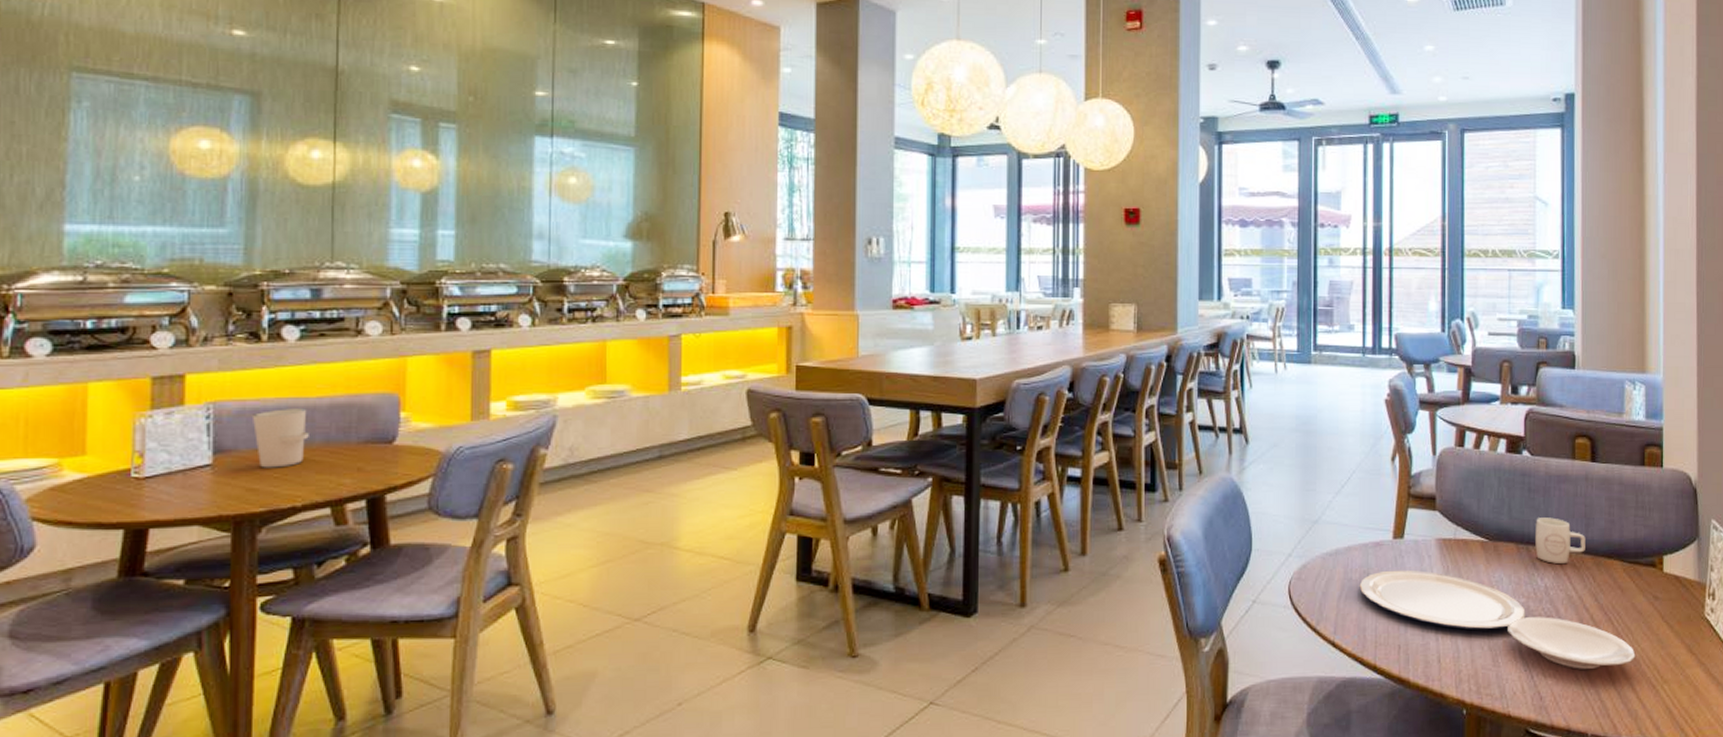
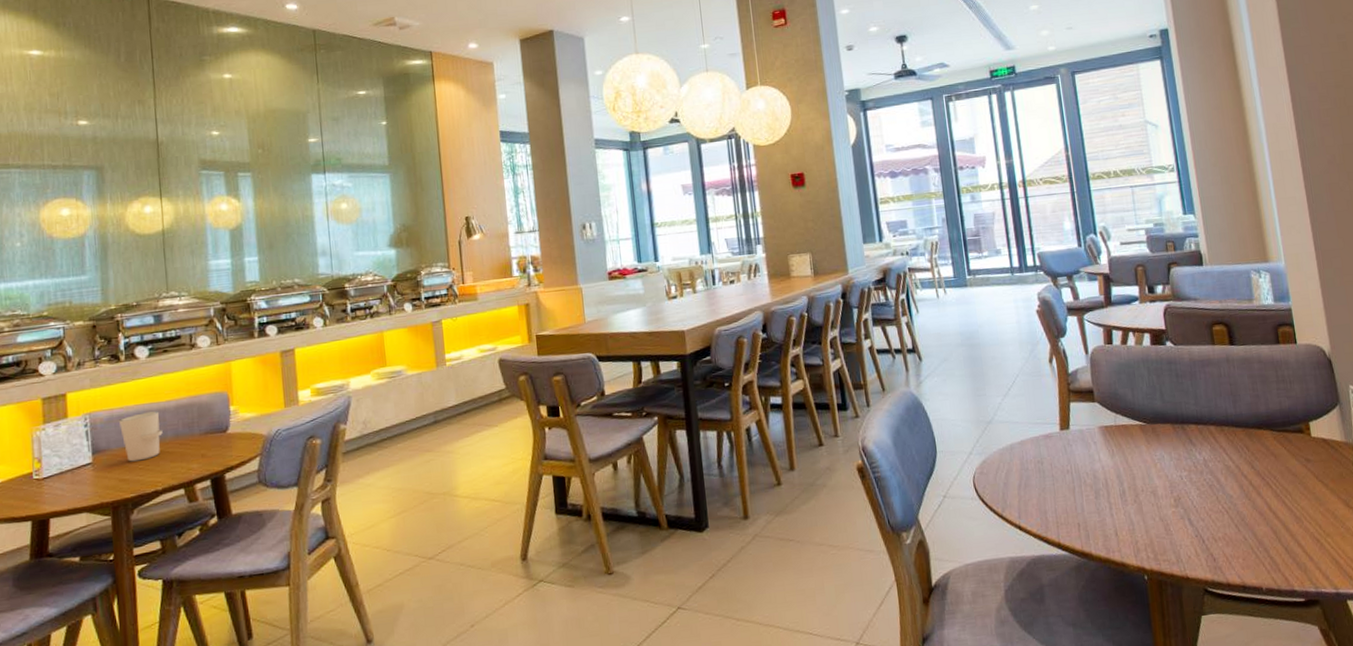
plate: present [1359,570,1526,630] -> none [1035,456,1190,504]
saucer: present [1508,617,1637,670] -> none [1174,486,1298,531]
mug: present [1534,517,1586,565] -> none [1186,398,1236,439]

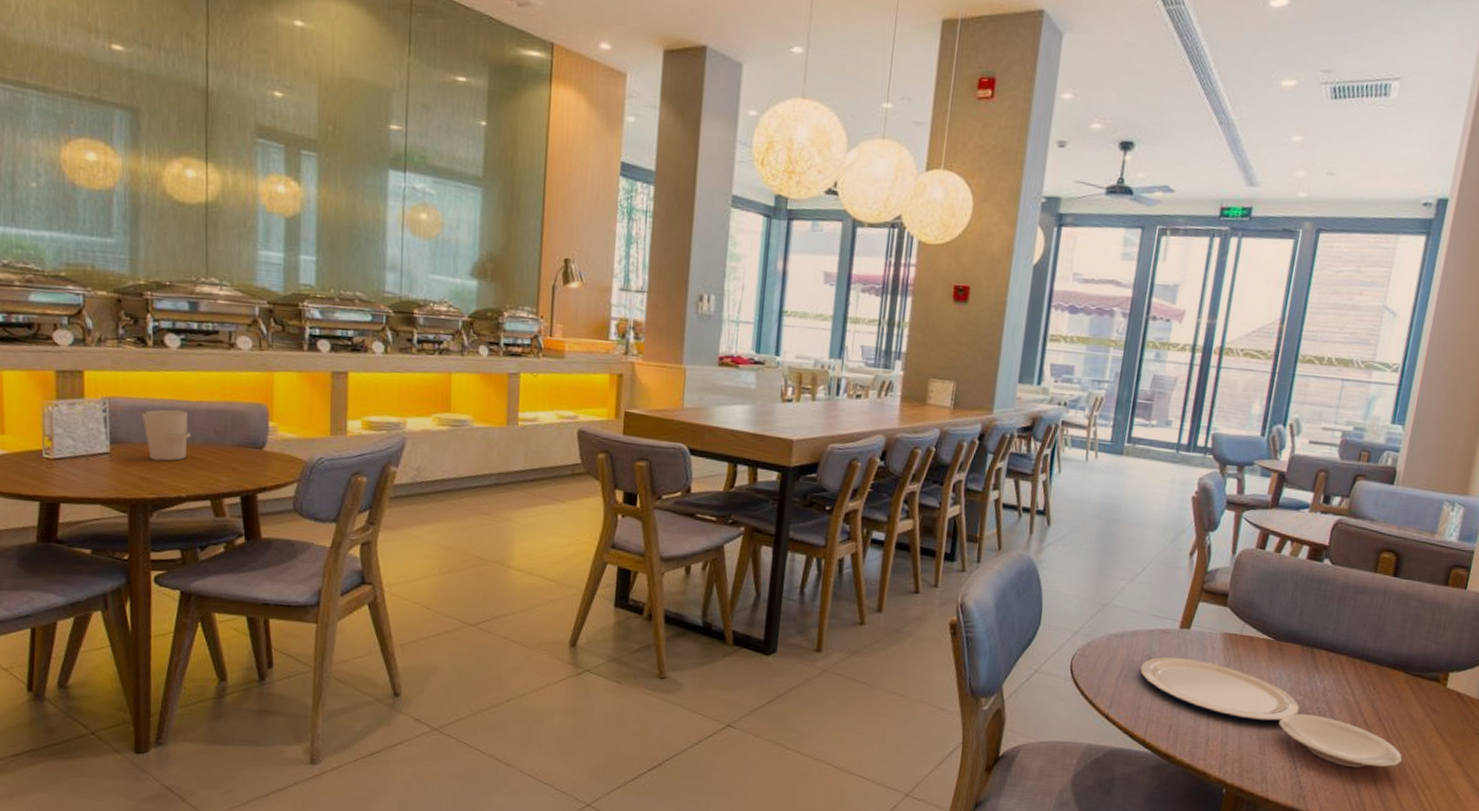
plate: none [1035,456,1190,504] -> present [1139,656,1300,722]
saucer: none [1174,486,1298,531] -> present [1278,713,1404,768]

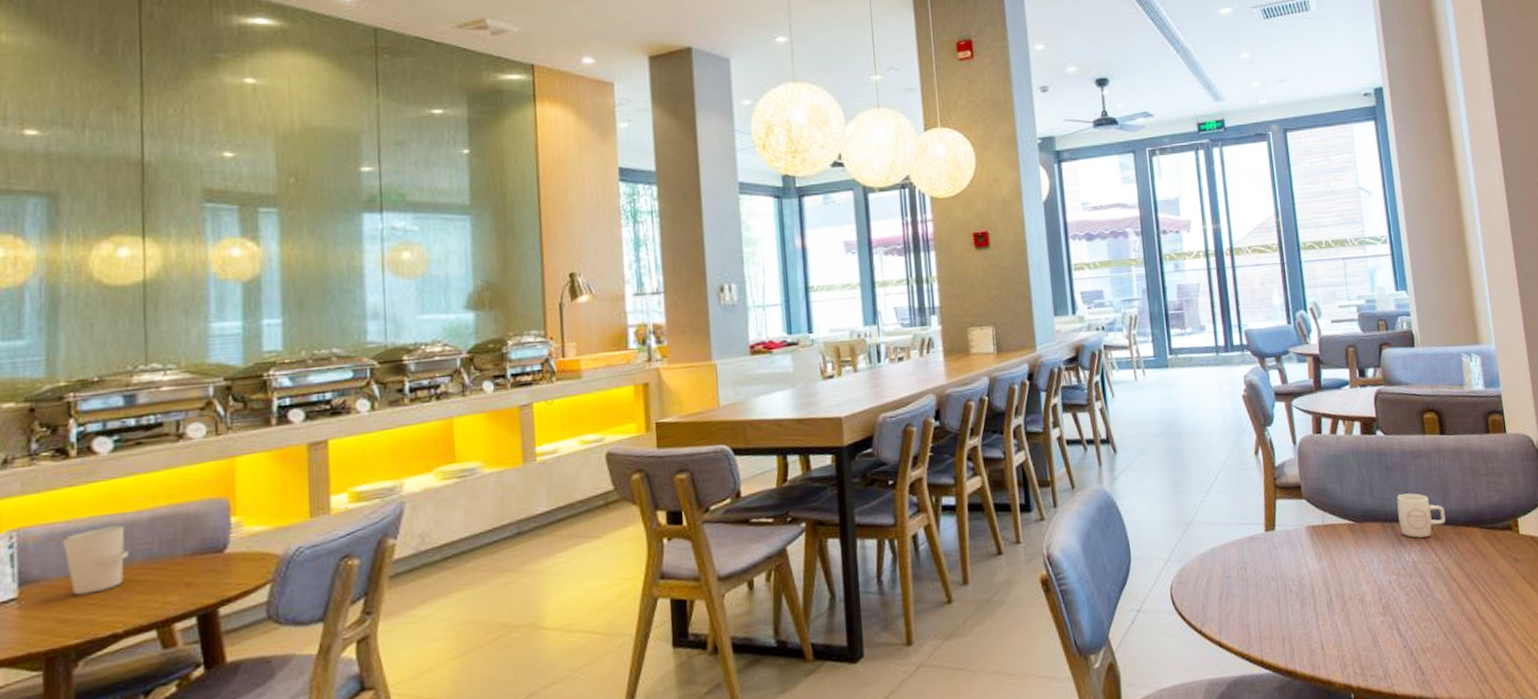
plate: present [1139,656,1300,722] -> none [1238,560,1399,614]
saucer: present [1278,713,1404,768] -> none [1383,591,1506,640]
mug: none [1319,624,1373,670] -> present [1396,493,1446,538]

